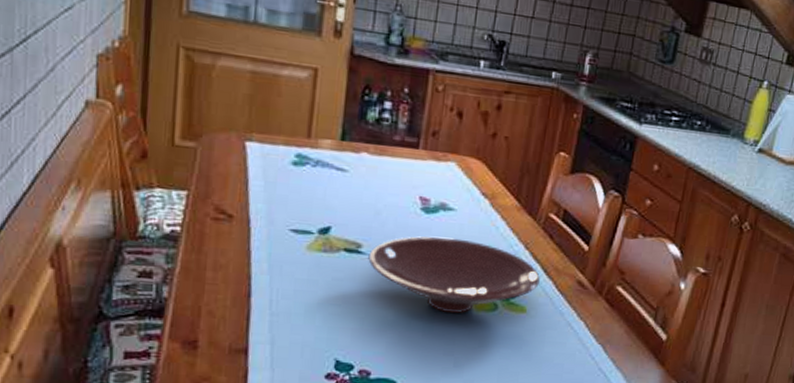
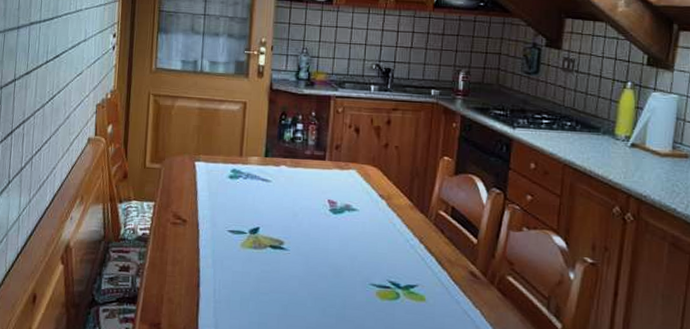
bowl: present [368,236,541,314] -> none [289,233,436,302]

